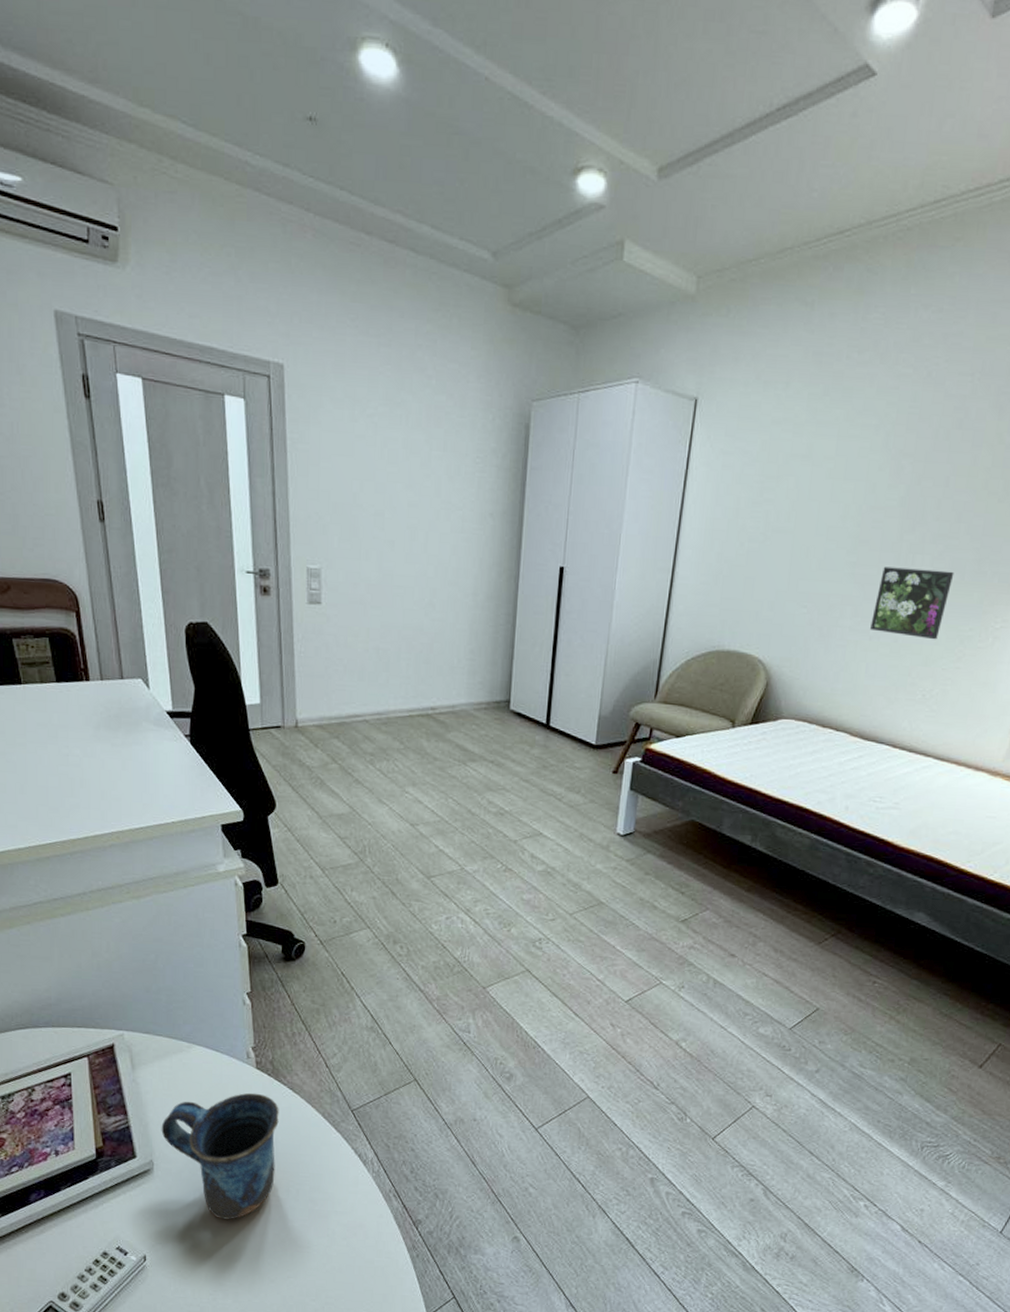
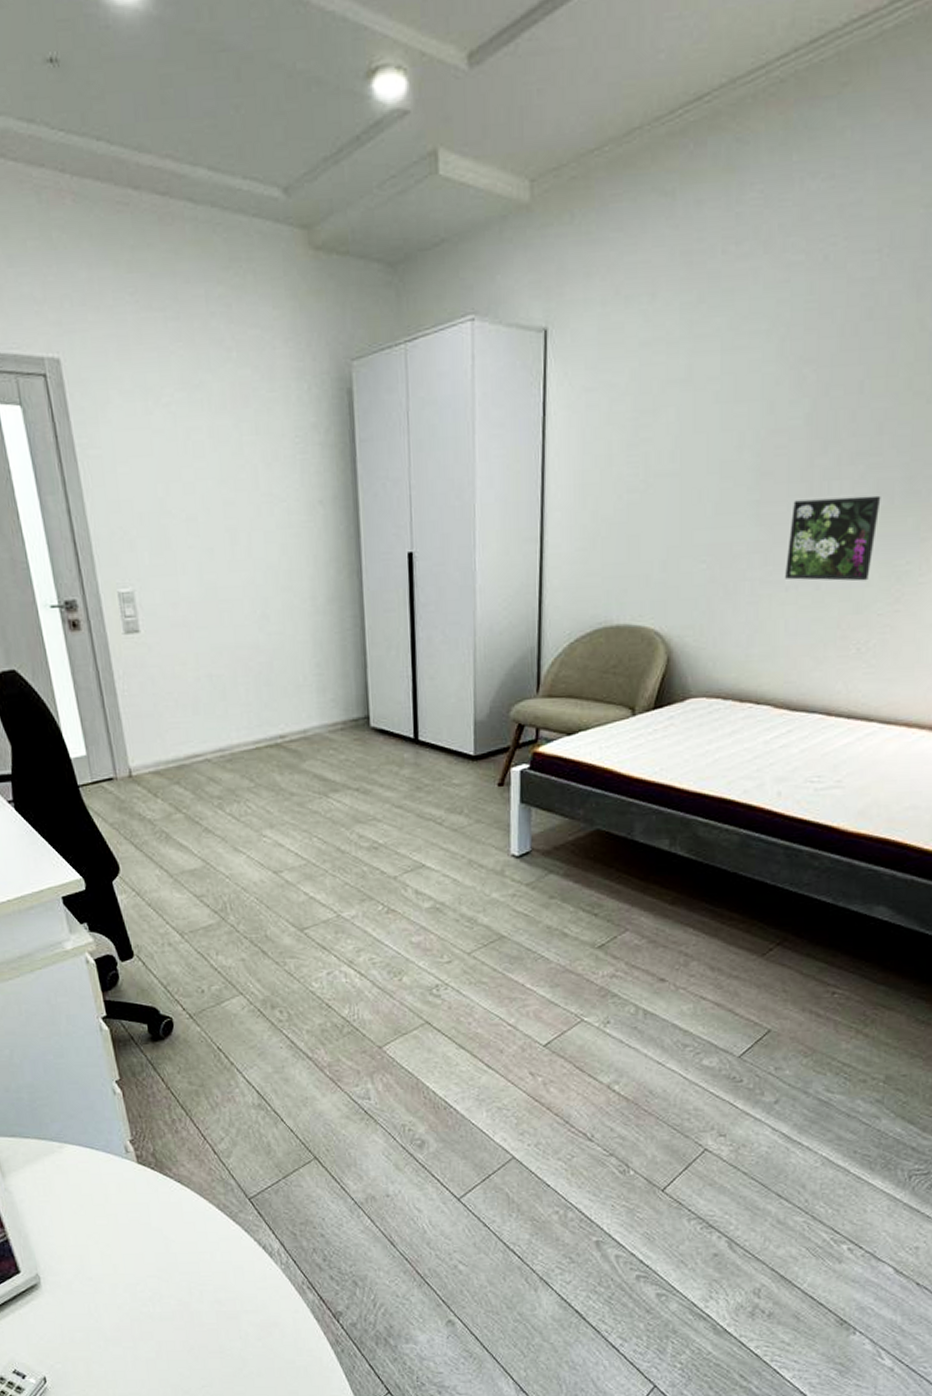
mug: present [161,1092,279,1220] -> none [42,1190,174,1331]

